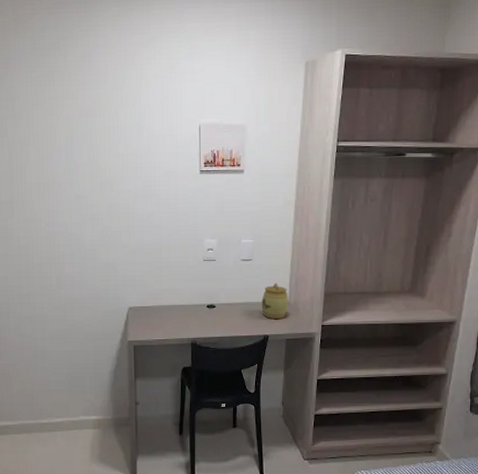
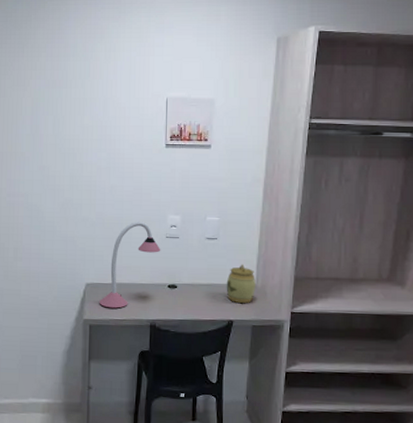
desk lamp: none [142,246,199,329] -> present [99,221,161,308]

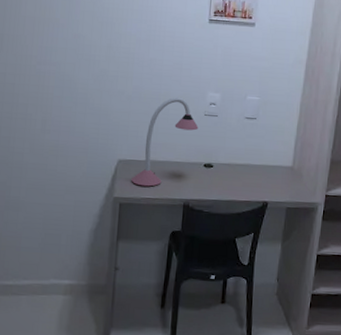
jar: present [226,264,255,303] -> none [262,145,292,185]

